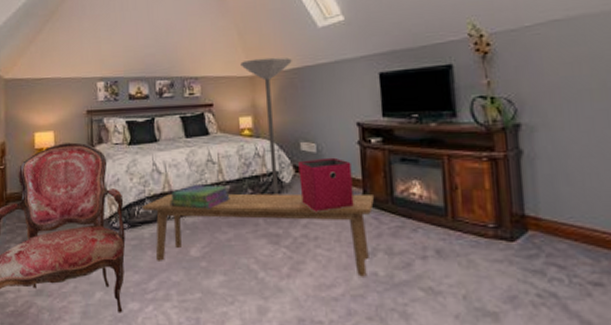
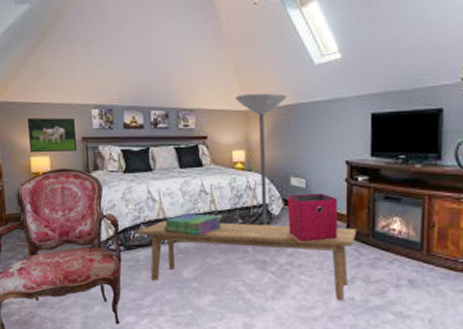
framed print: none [33,91,82,129] -> present [27,117,78,153]

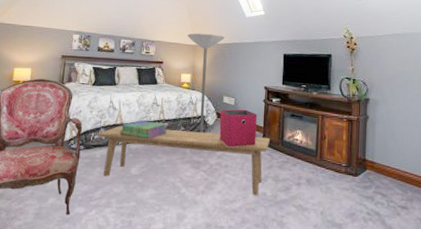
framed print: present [27,117,78,153] -> none [15,37,59,66]

